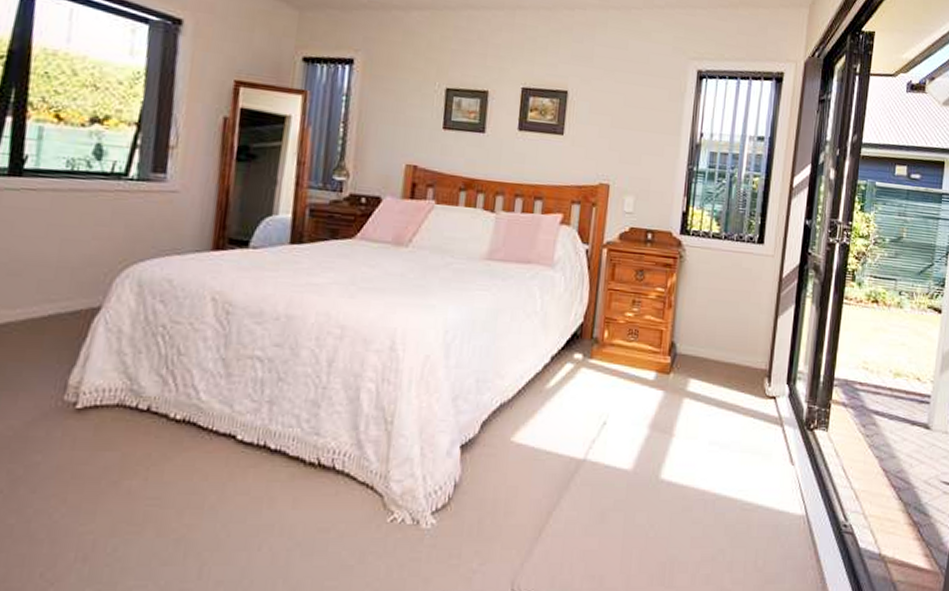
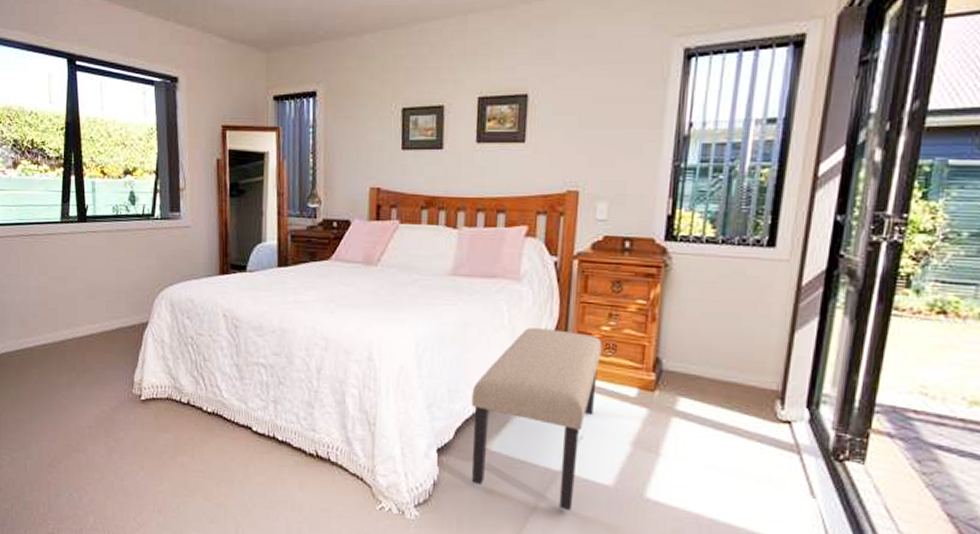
bench: none [496,313,626,501] -> present [471,327,602,511]

